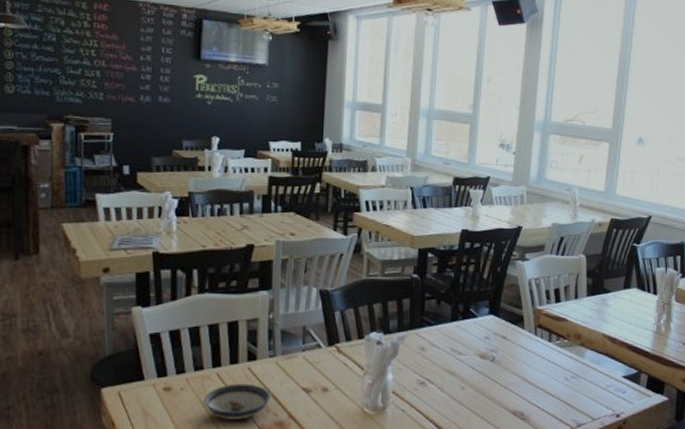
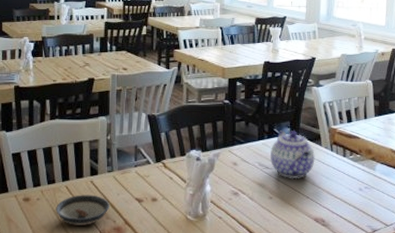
teapot: none [464,311,516,367] -> present [271,130,315,179]

